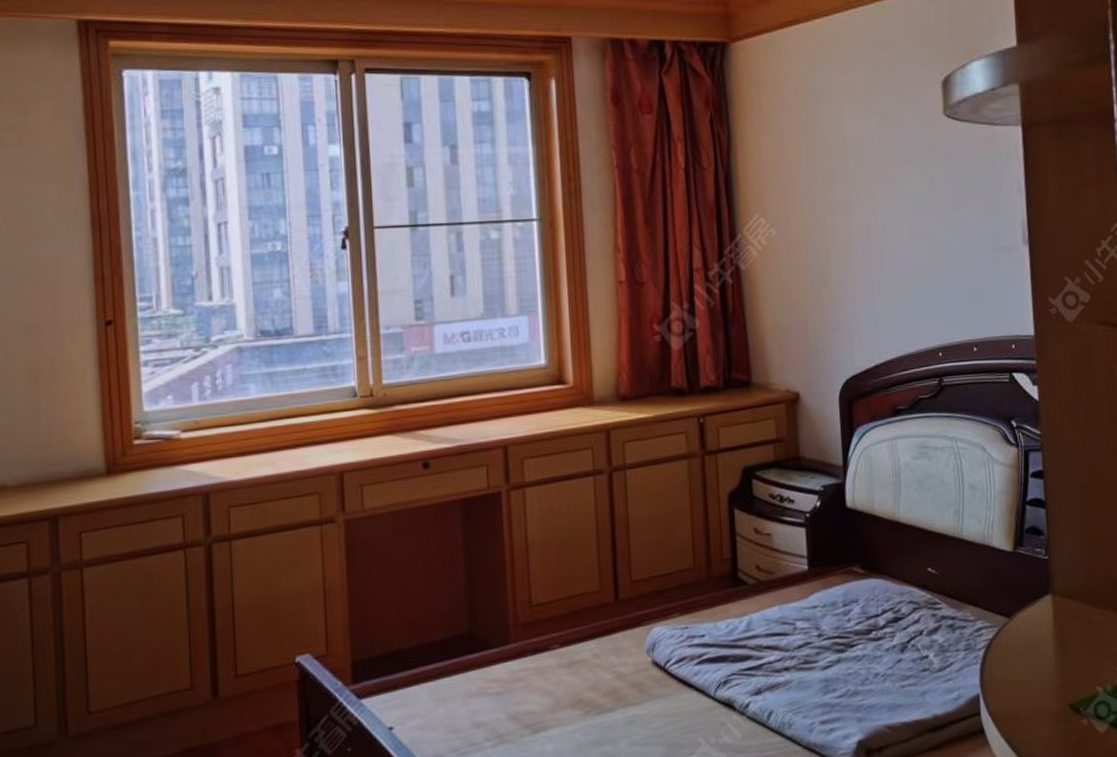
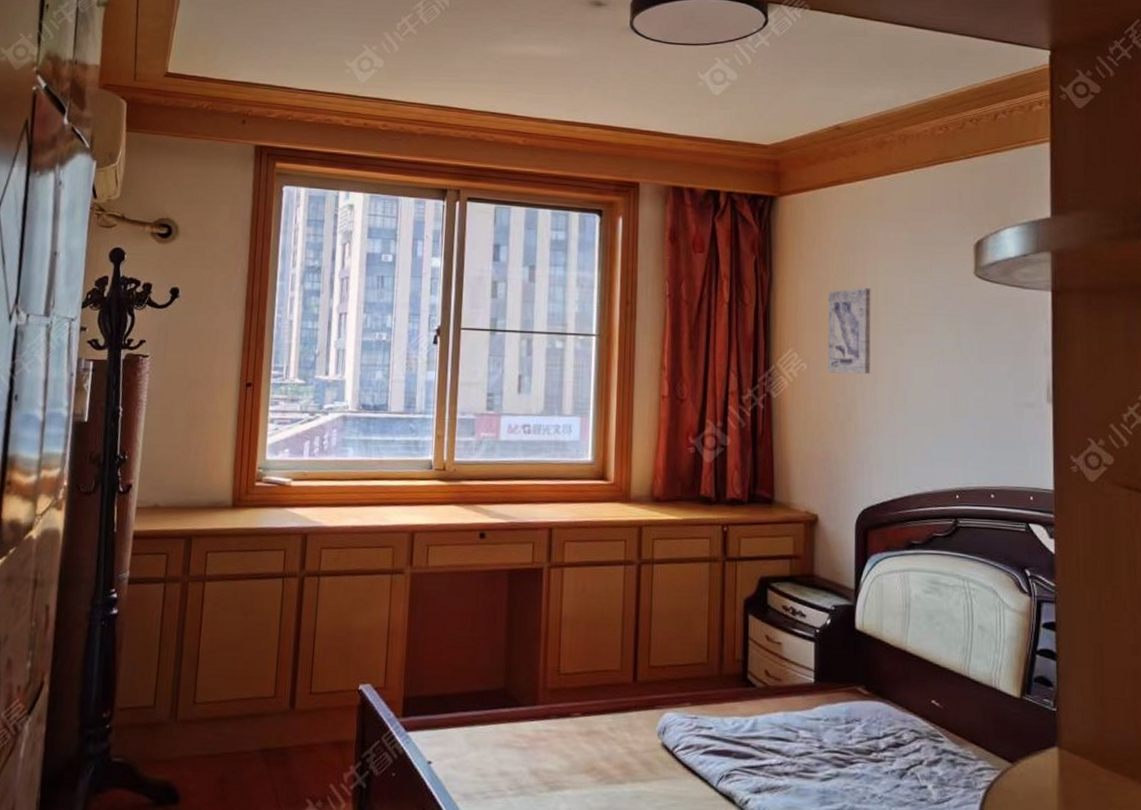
wall art: none [793,138,843,237] -> present [828,287,871,374]

